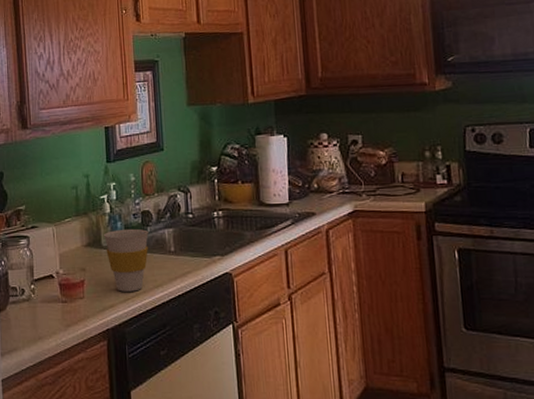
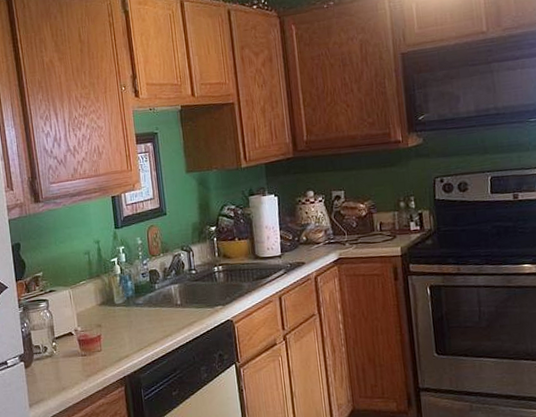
cup: present [104,228,149,292] -> none [116,286,157,343]

